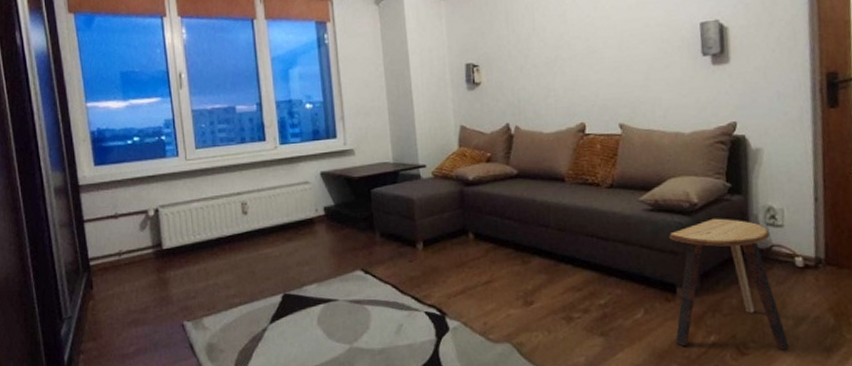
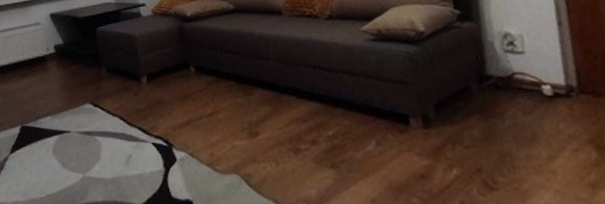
stool: present [669,218,789,350] -> none [396,46,545,185]

